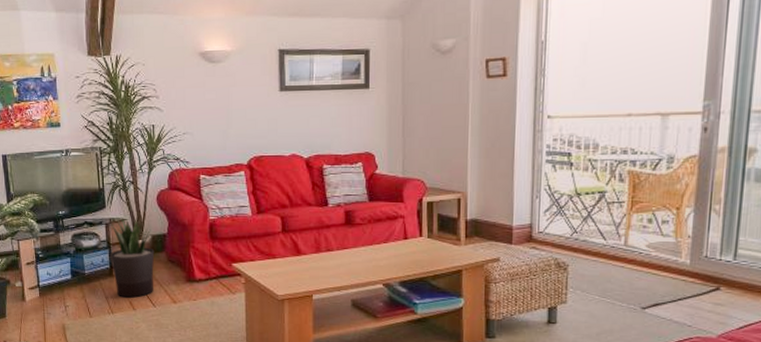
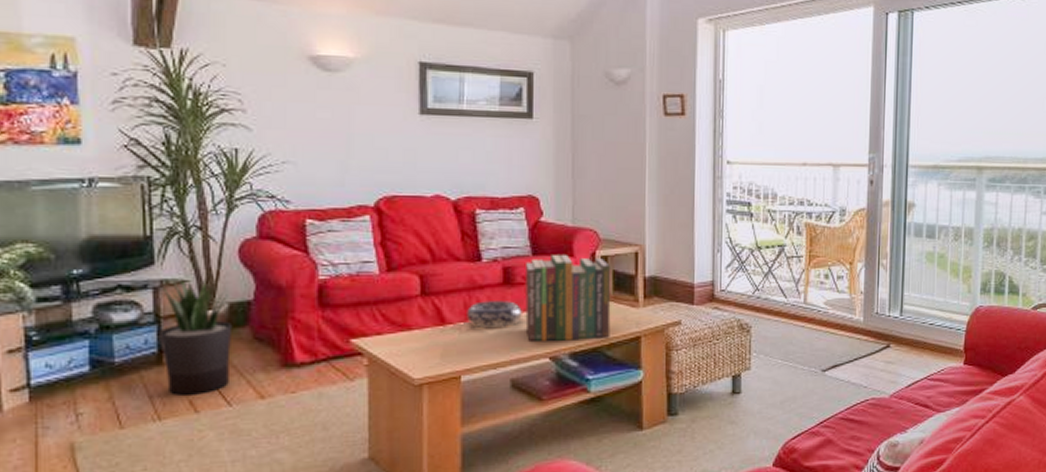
decorative bowl: none [316,237,361,258] -> present [465,301,522,327]
books: none [363,200,436,272] -> present [525,253,611,341]

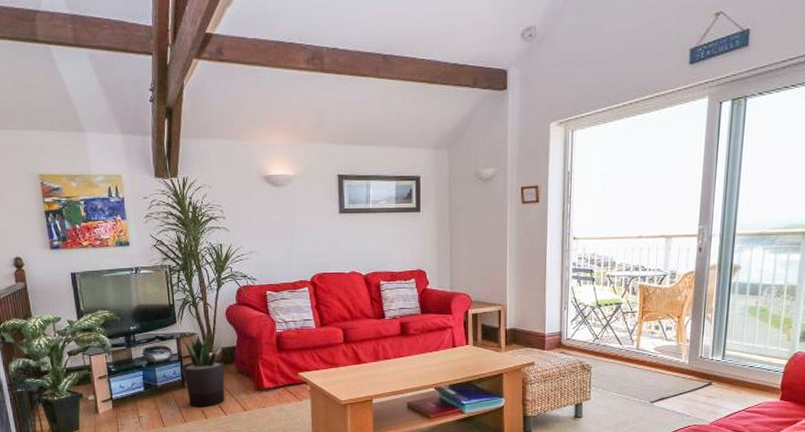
decorative bowl: present [465,301,522,327] -> none [374,347,415,366]
books: present [525,253,611,341] -> none [417,312,480,376]

